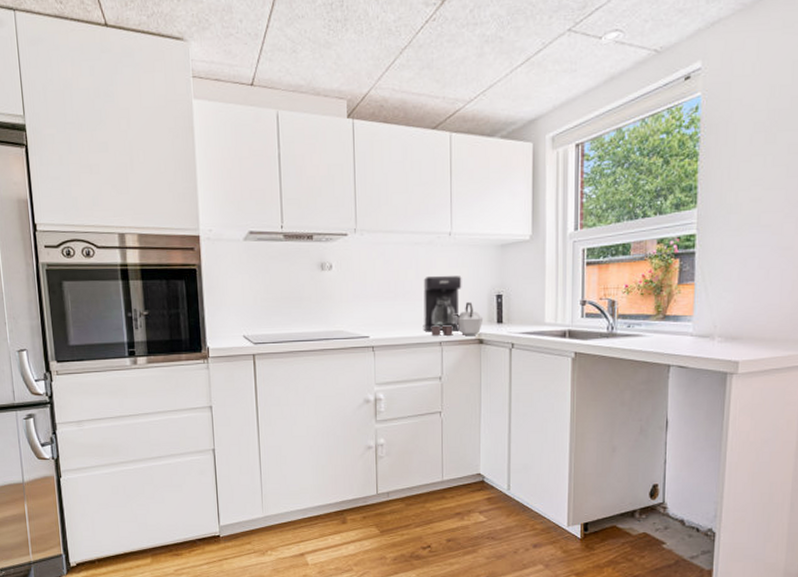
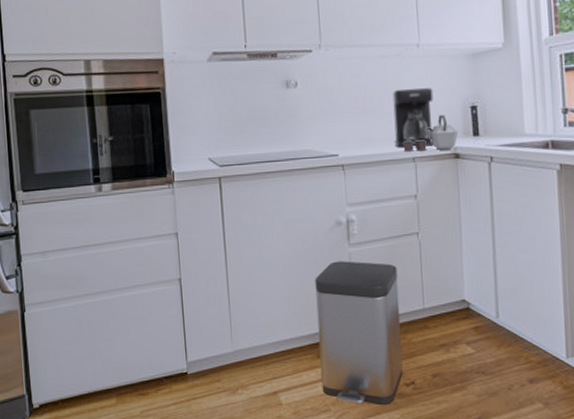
pedal bin: none [342,436,421,565] -> present [315,261,404,404]

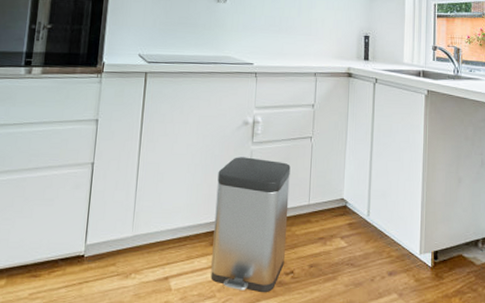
coffee maker: present [392,88,434,148] -> none [301,15,337,66]
kettle: present [403,115,459,152] -> none [307,40,353,69]

